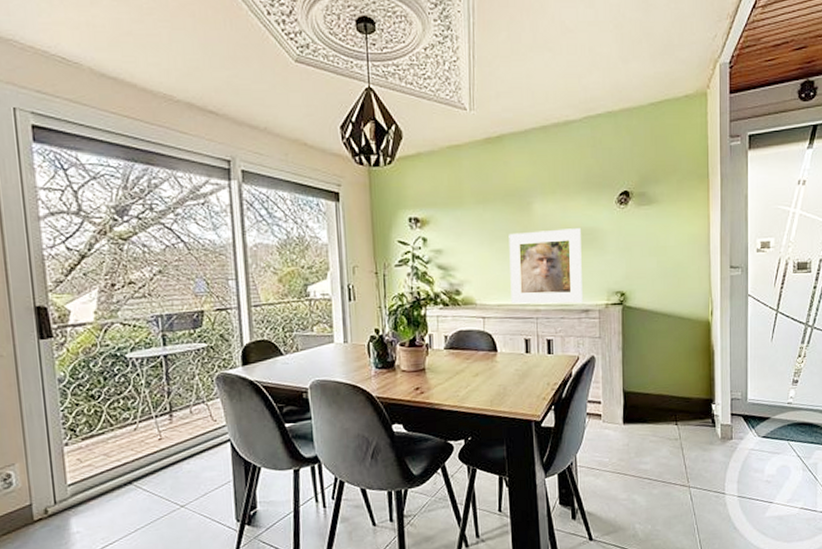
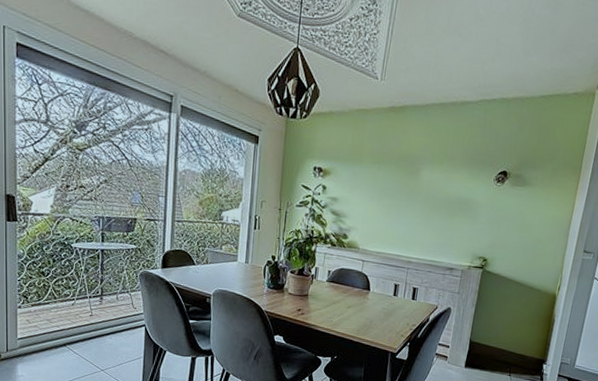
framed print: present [509,228,583,304] -> none [388,193,459,262]

